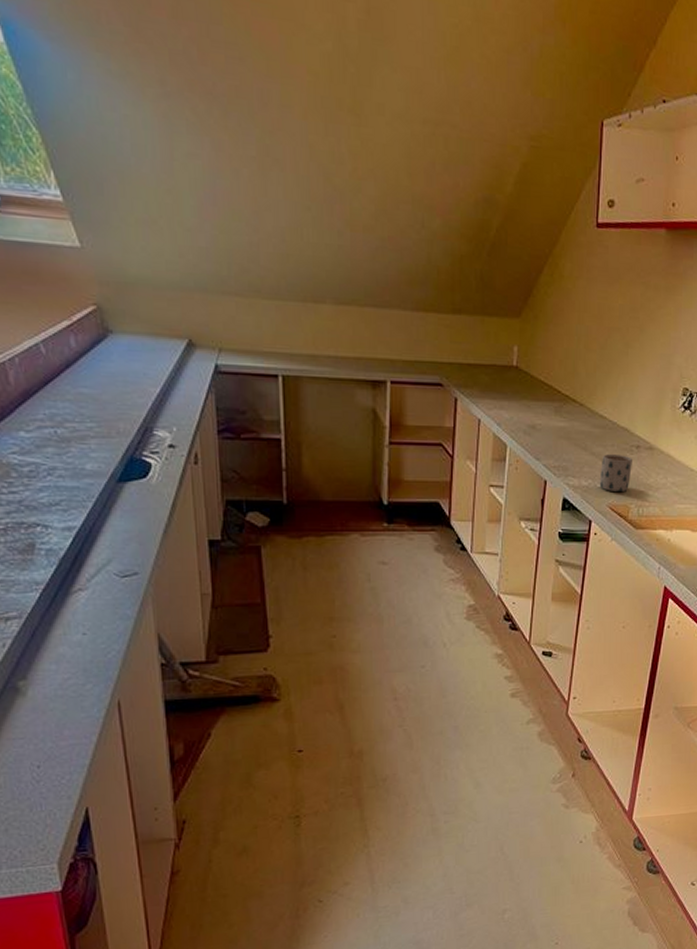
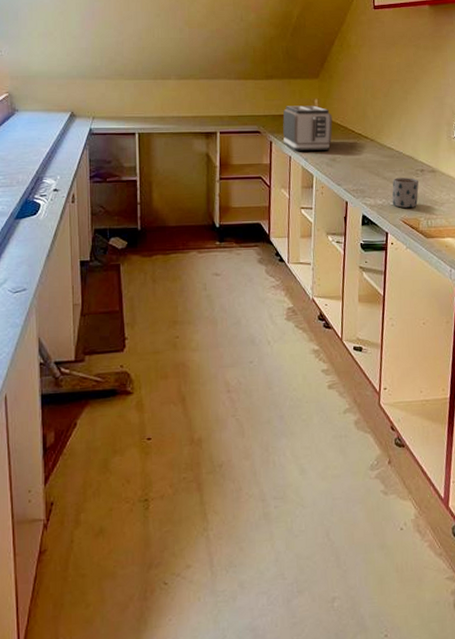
toaster: none [472,352,535,414] -> present [283,105,333,151]

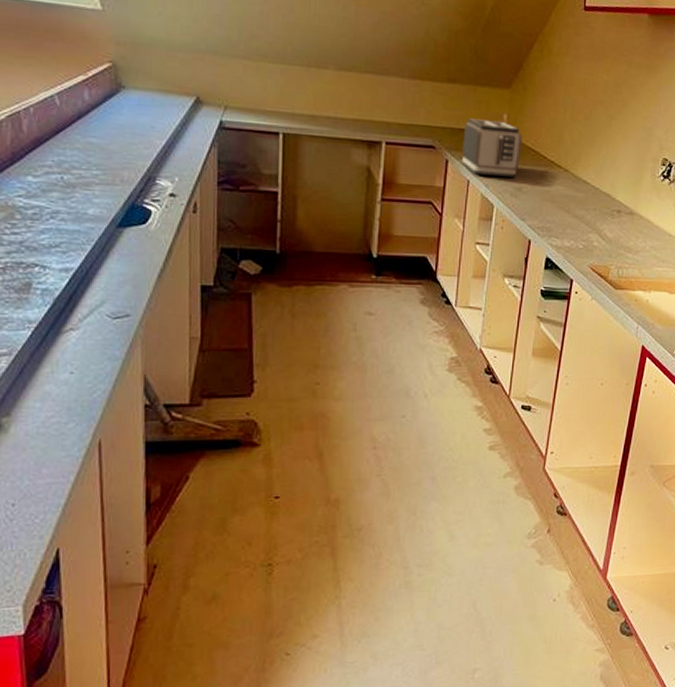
mug: present [392,178,419,208] -> none [581,217,613,253]

